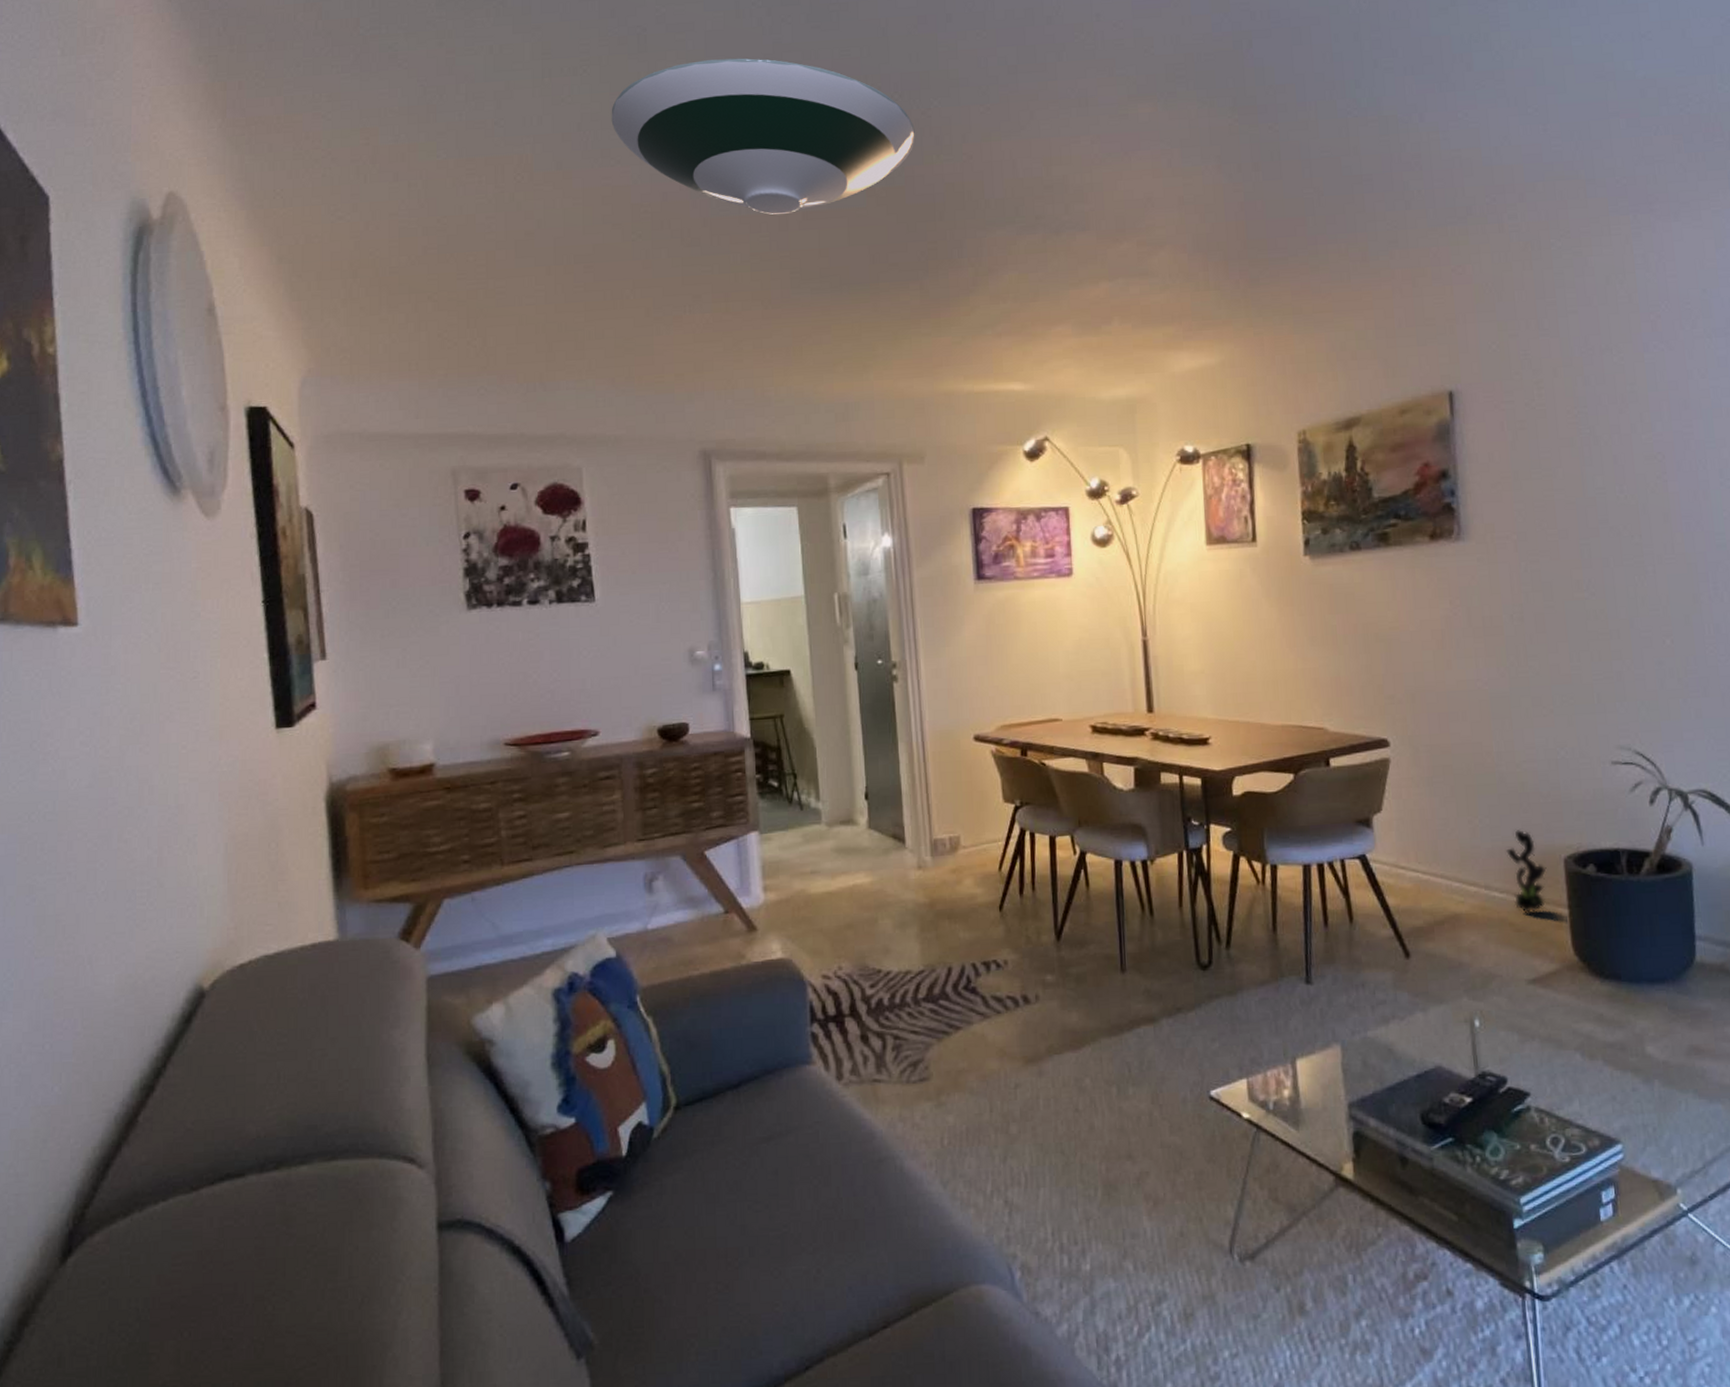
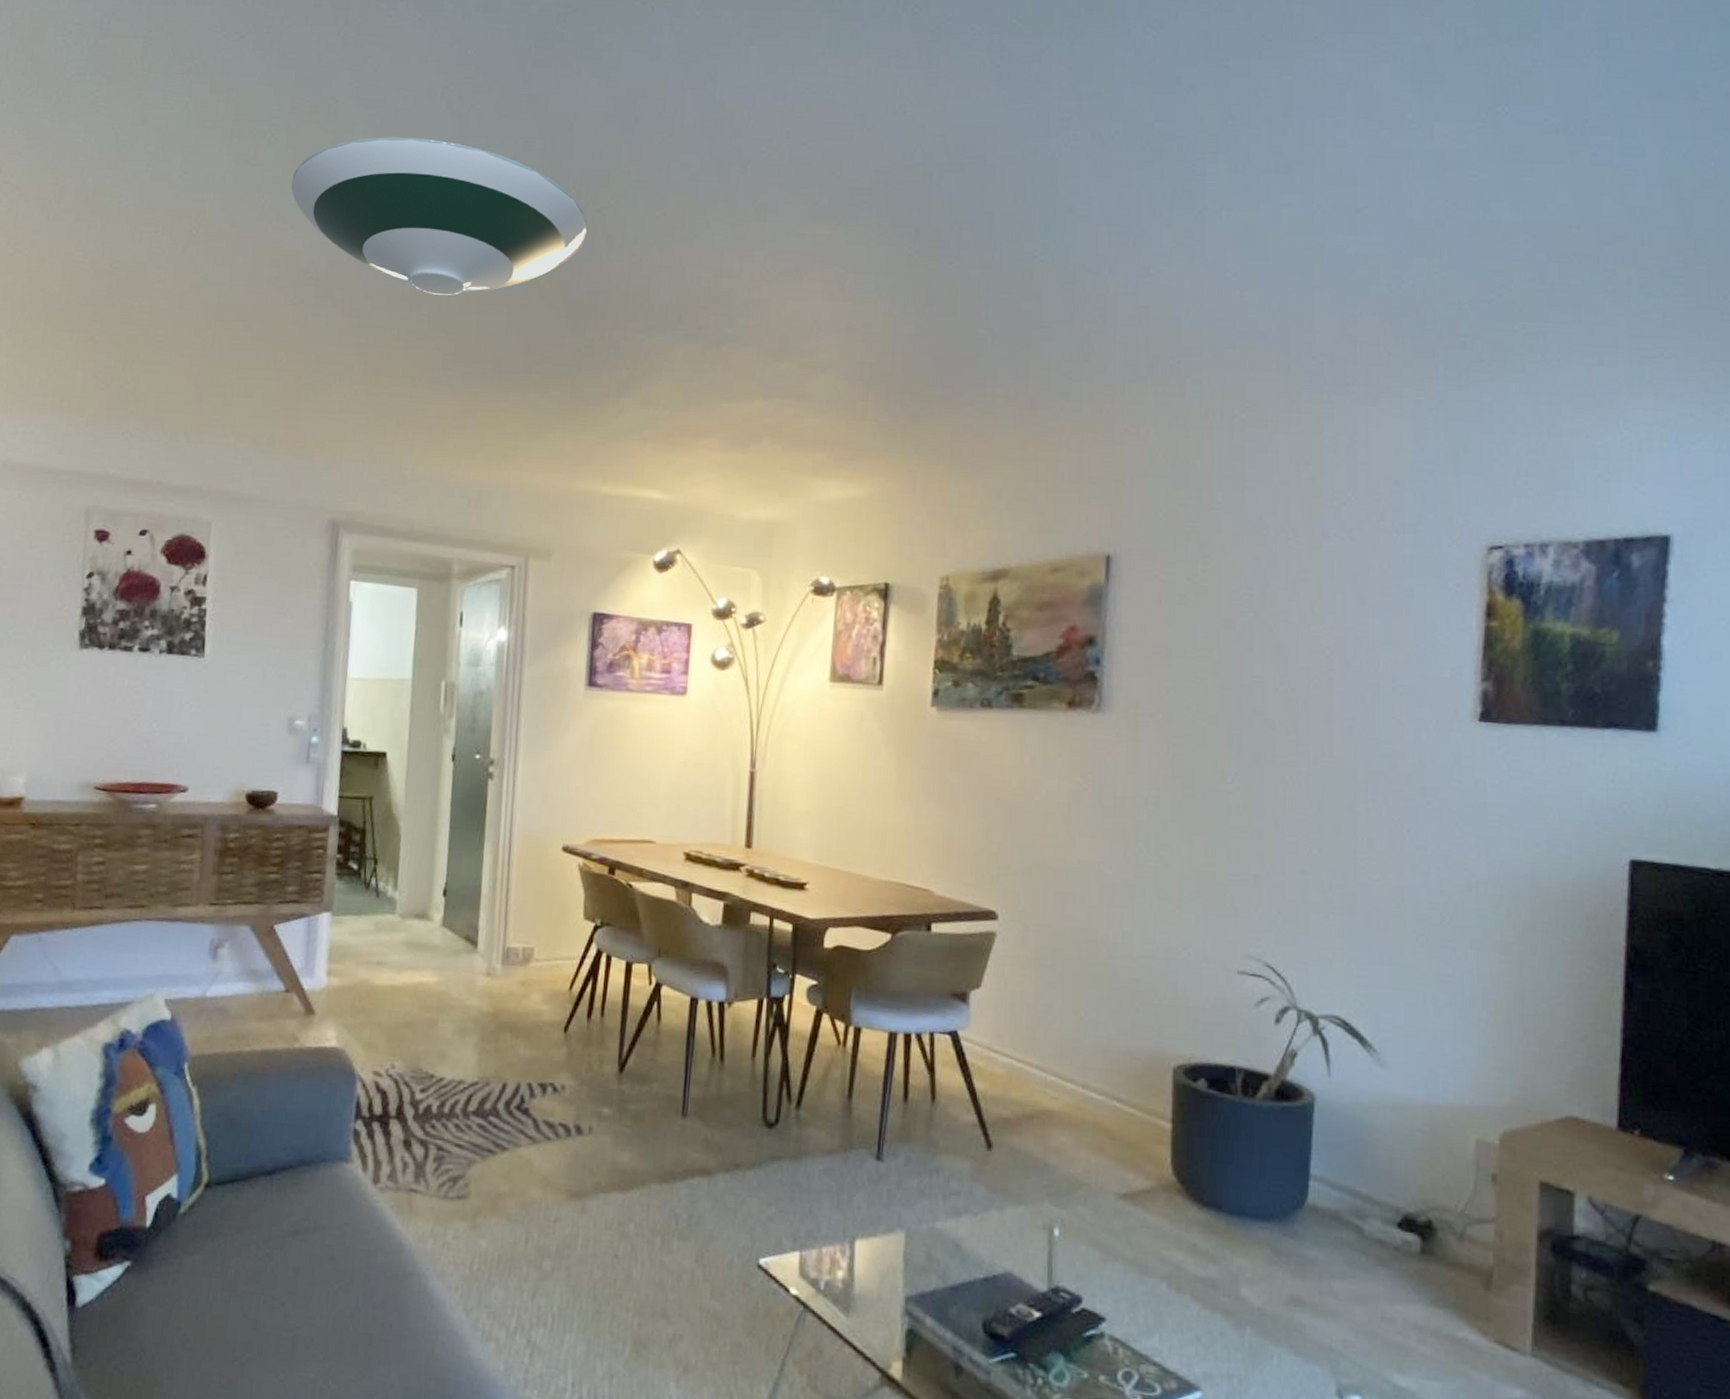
decorative plant: present [1506,830,1547,913] -> none [1111,1029,1153,1122]

